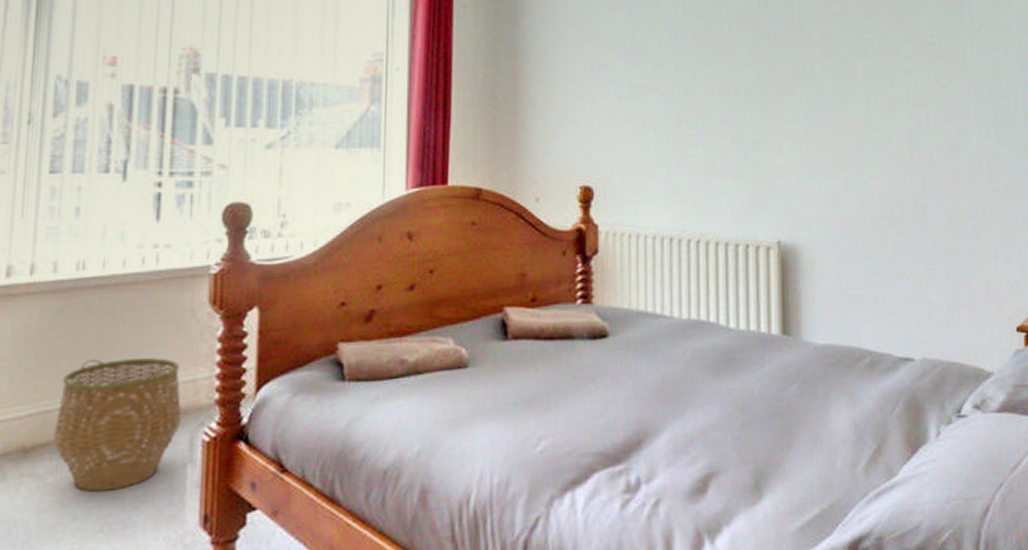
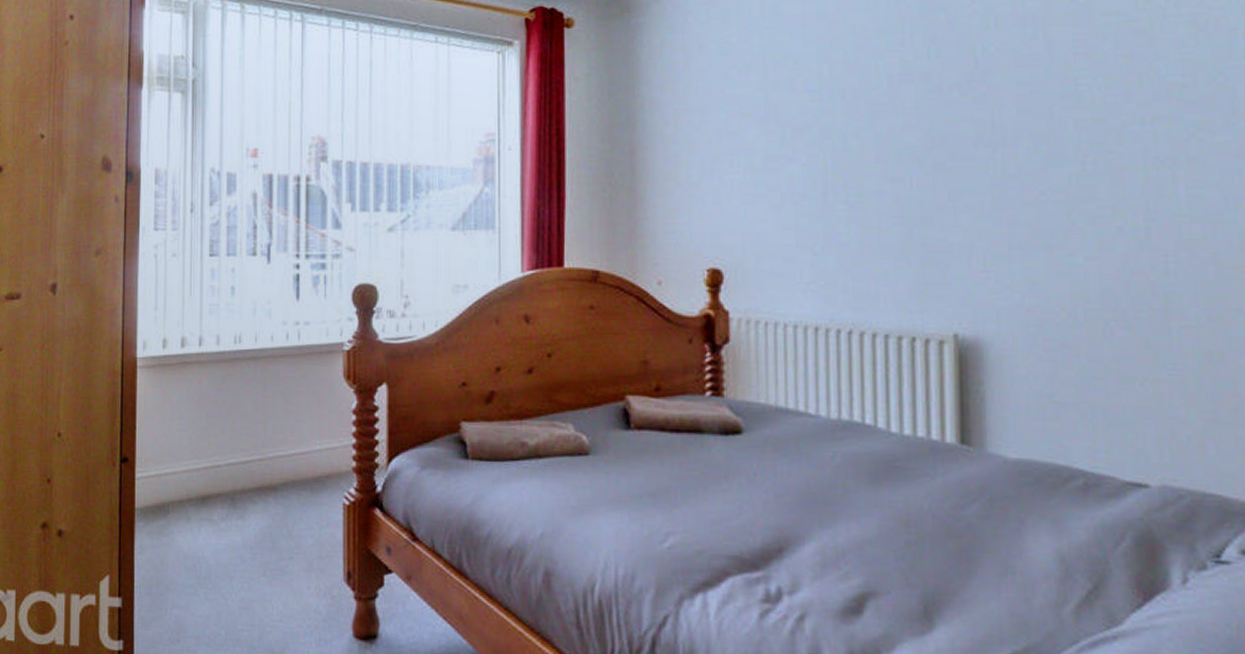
basket: present [53,358,182,492] -> none [223,423,325,541]

